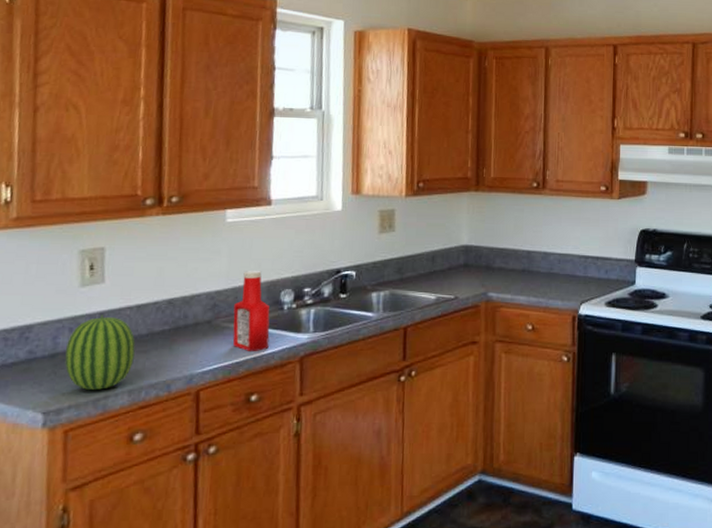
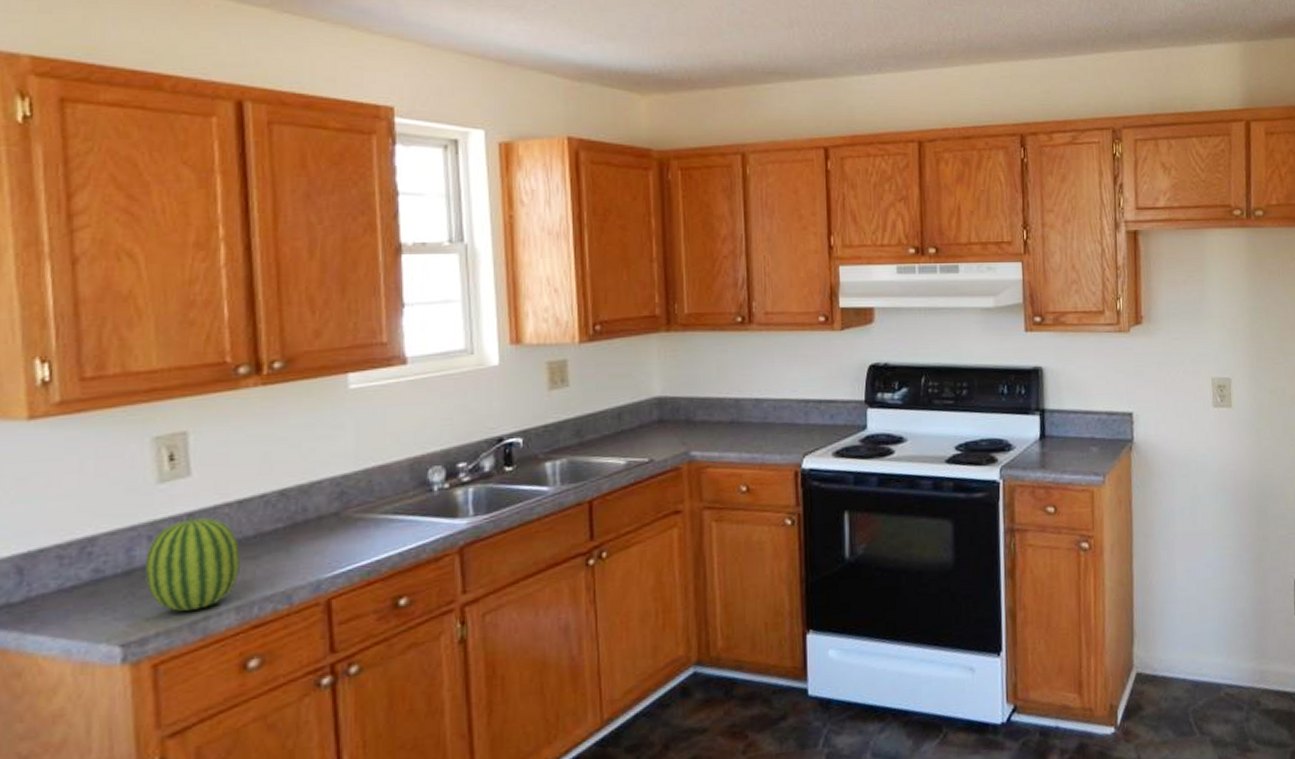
ketchup bottle: present [232,270,270,352] -> none [368,445,417,547]

